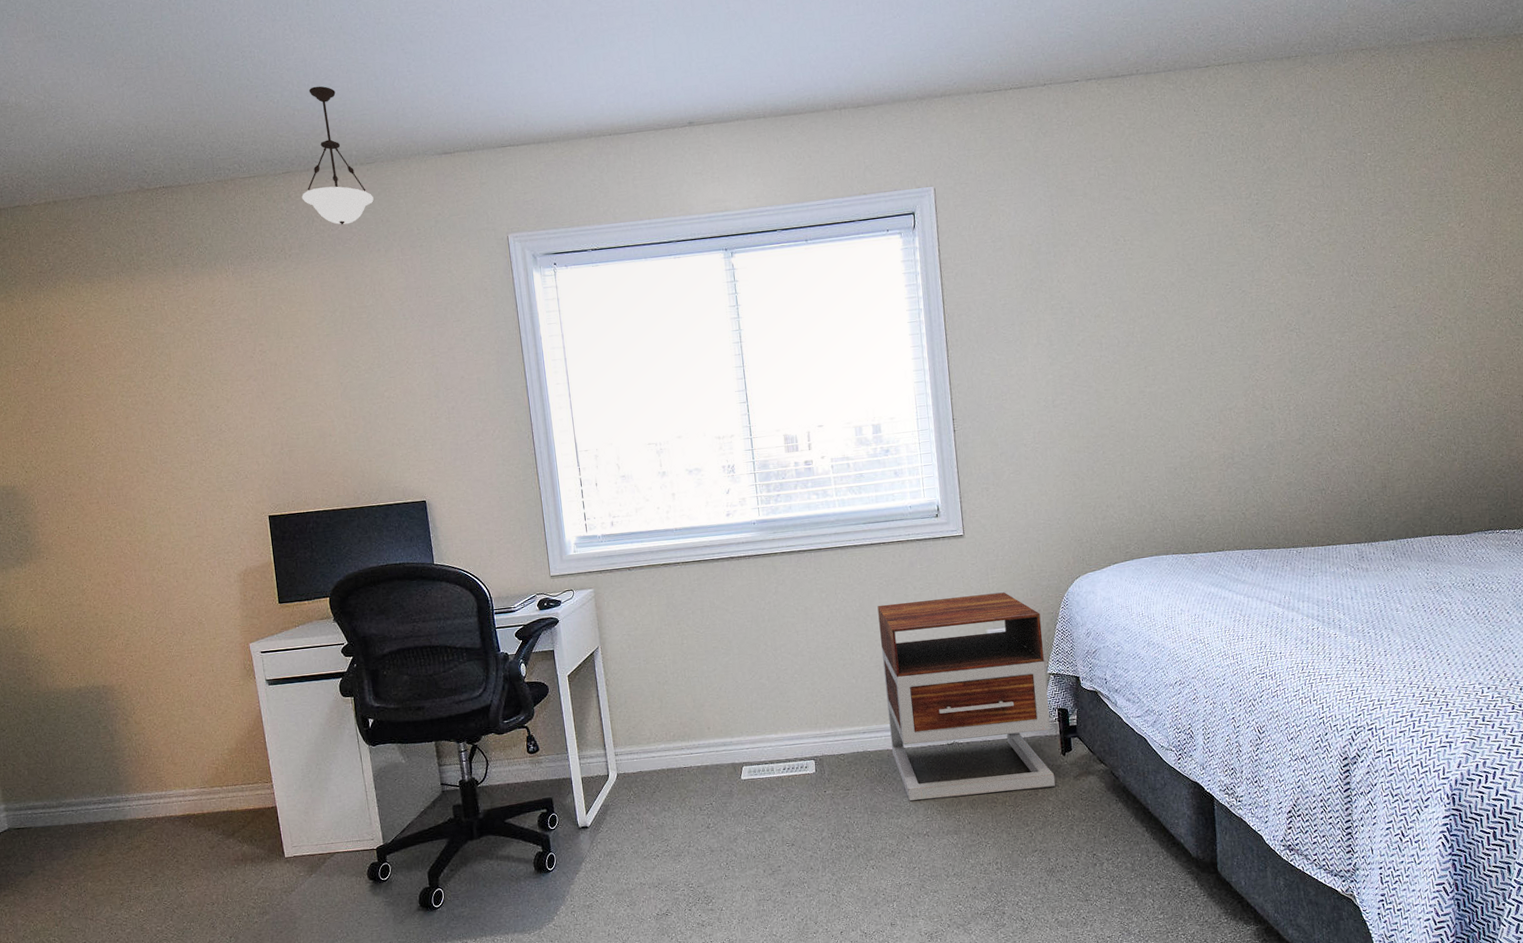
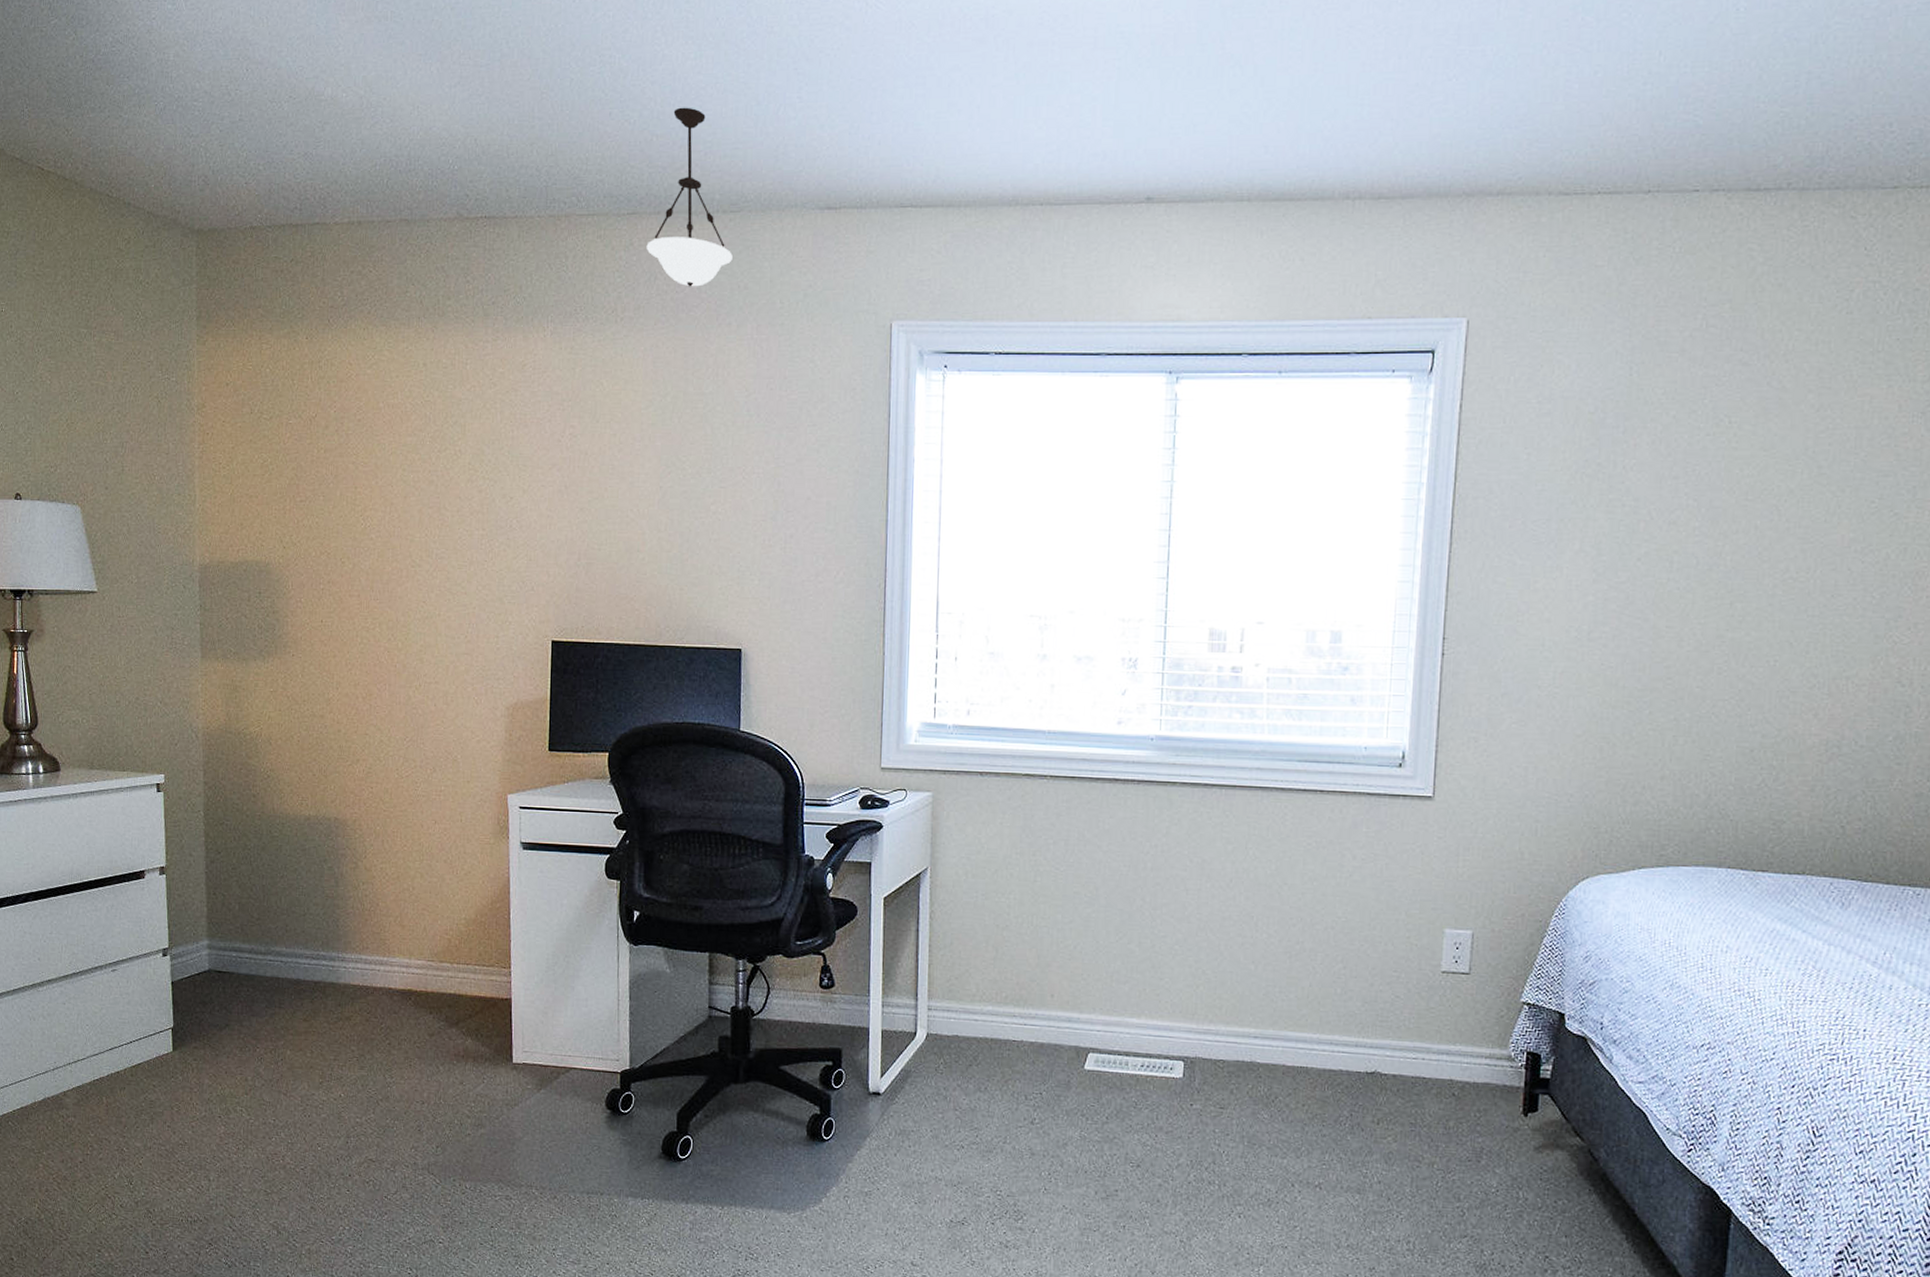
nightstand: present [877,592,1056,802] -> none [1289,872,1523,1155]

